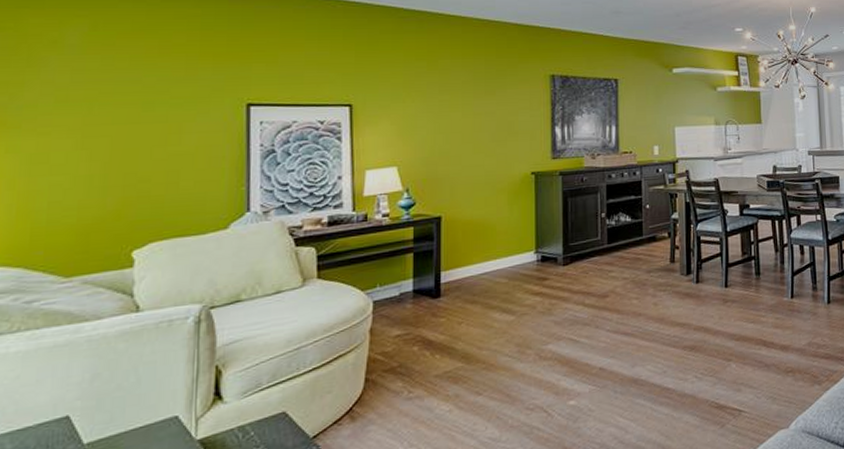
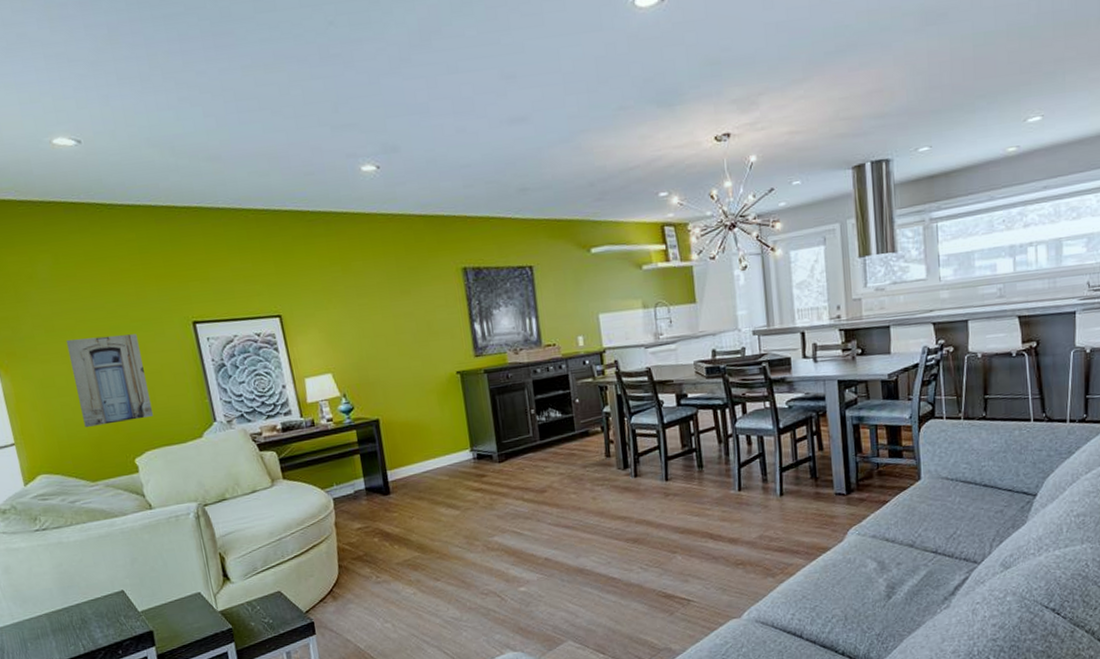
wall art: none [75,111,174,212] -> present [66,334,154,427]

